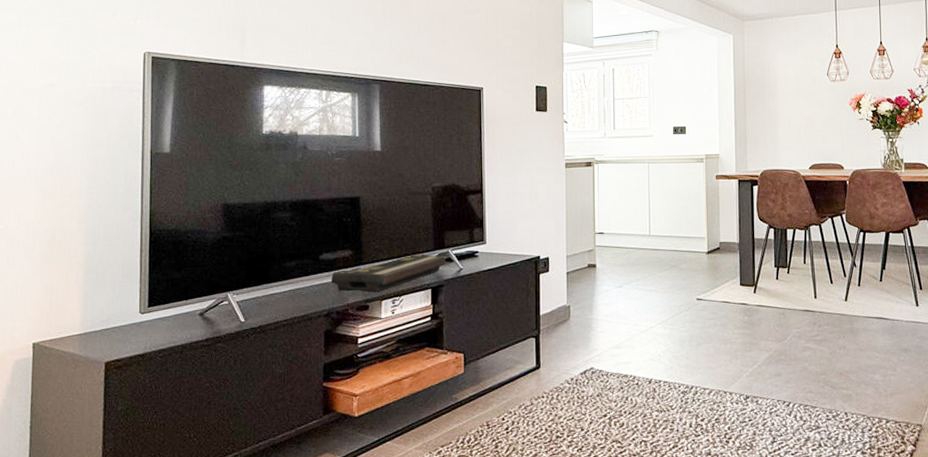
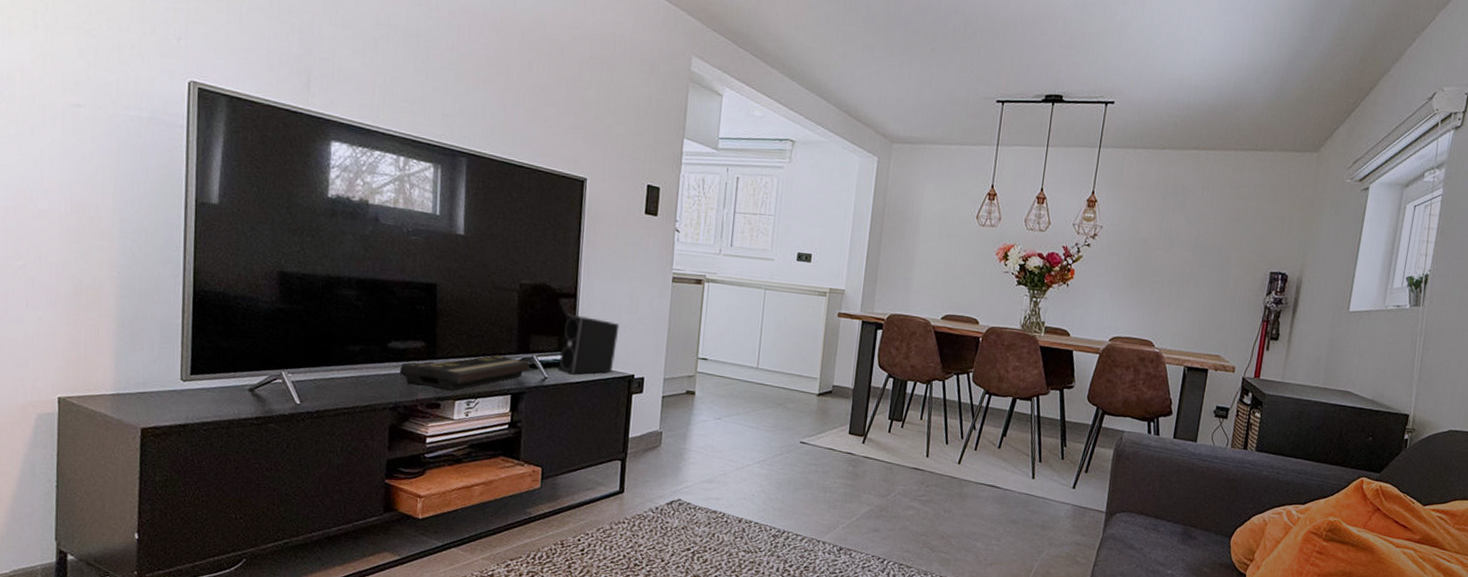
stereo: none [471,208,523,263] -> present [558,314,620,375]

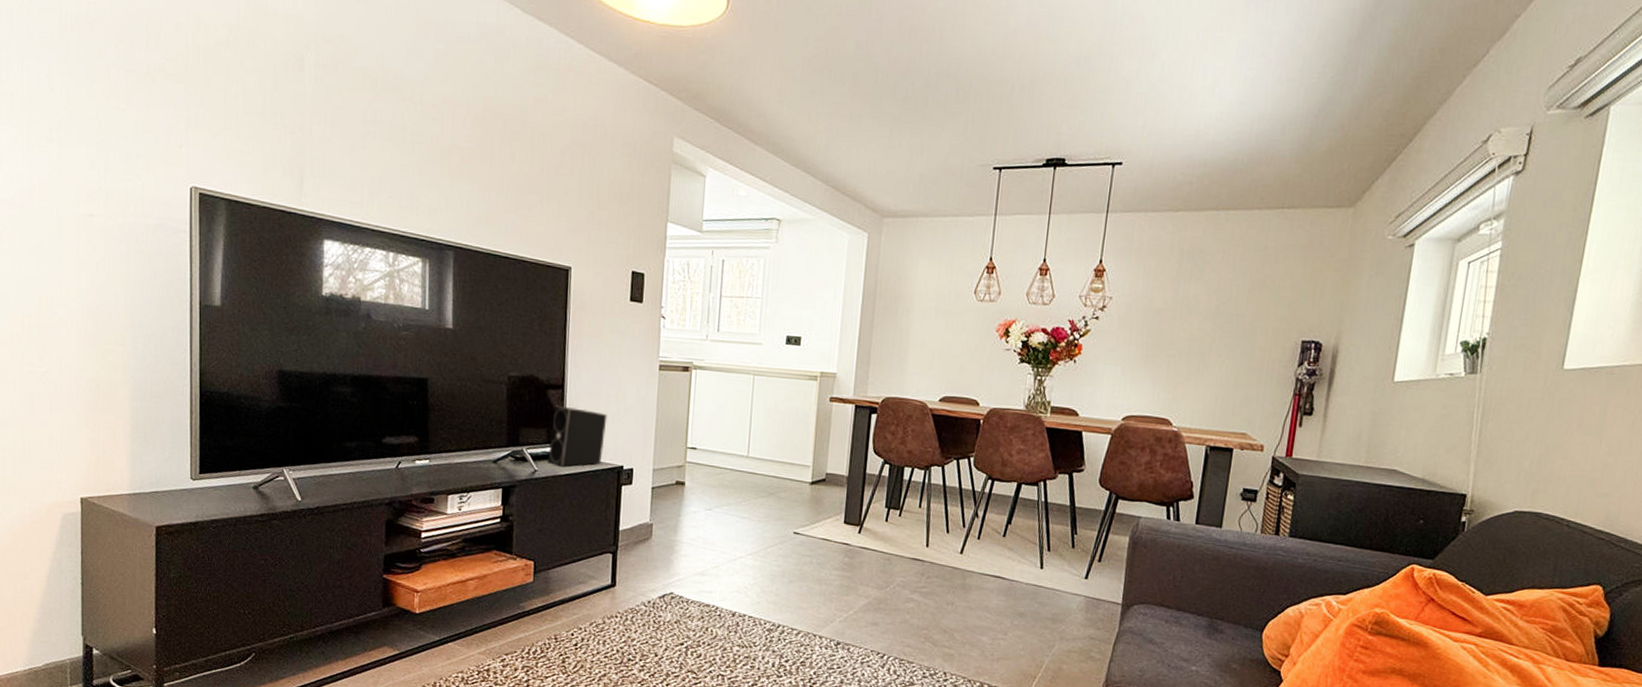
game console: present [399,355,530,391] -> none [394,448,520,485]

